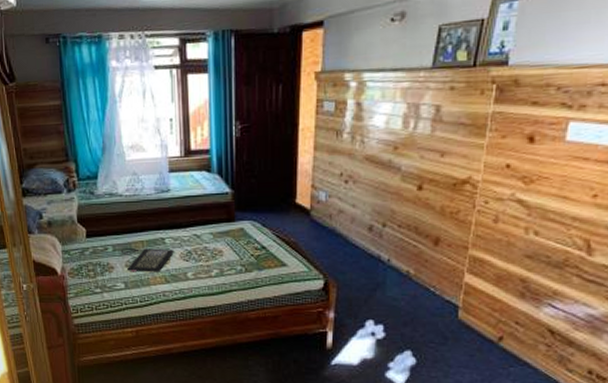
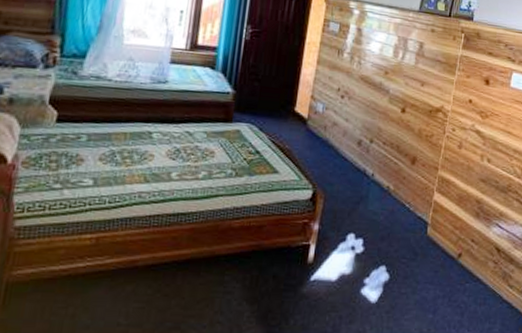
clutch bag: present [120,248,174,272] -> none [96,139,161,170]

